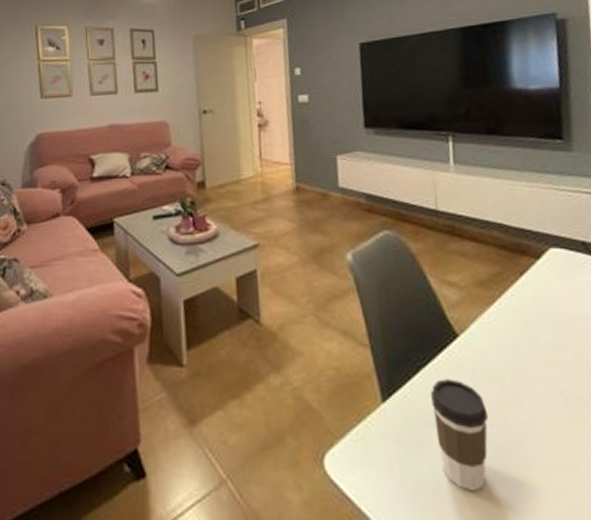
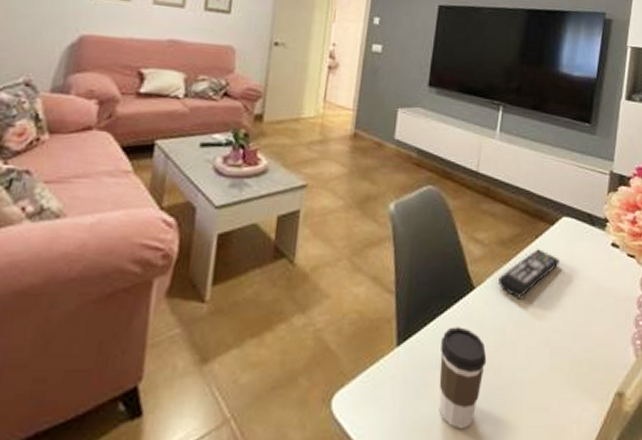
remote control: none [484,287,557,343] -> present [498,249,560,298]

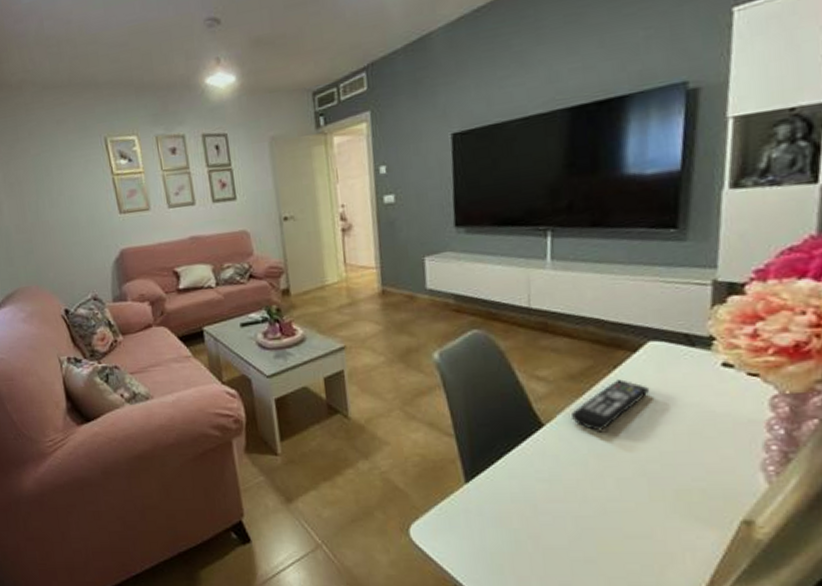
coffee cup: present [439,327,487,430] -> none [513,463,569,555]

